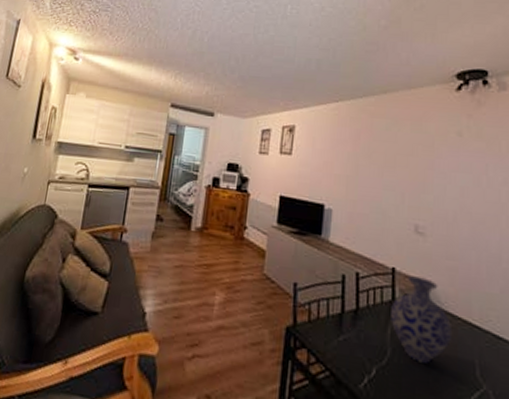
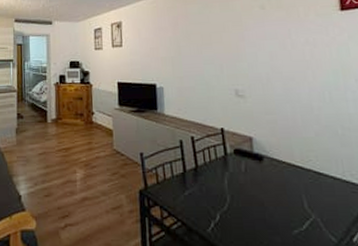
vase: present [391,276,453,363] -> none [225,133,280,203]

